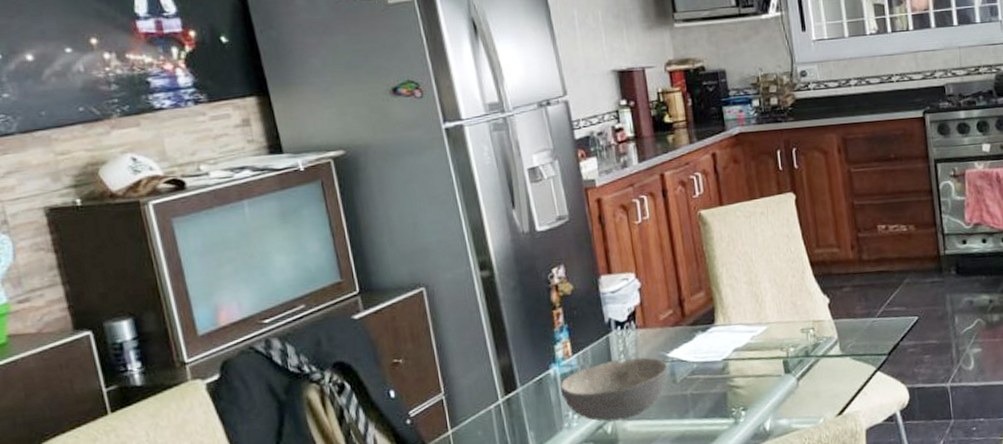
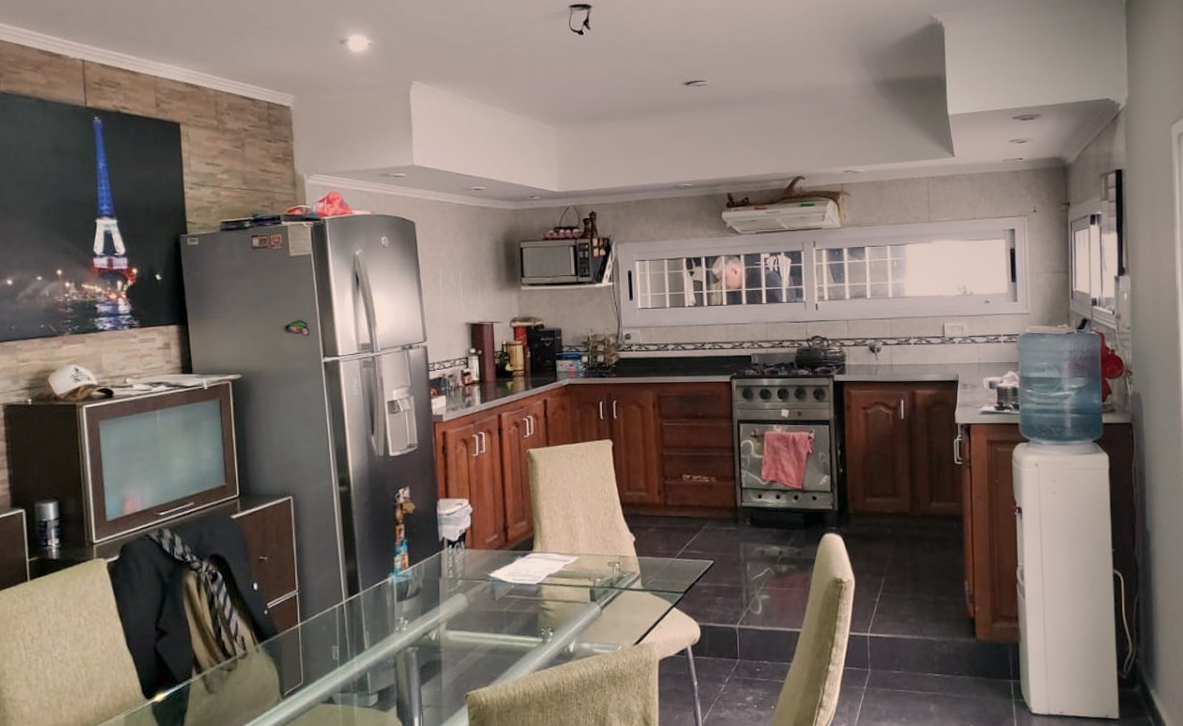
bowl: present [560,357,669,422] -> none [396,574,490,630]

